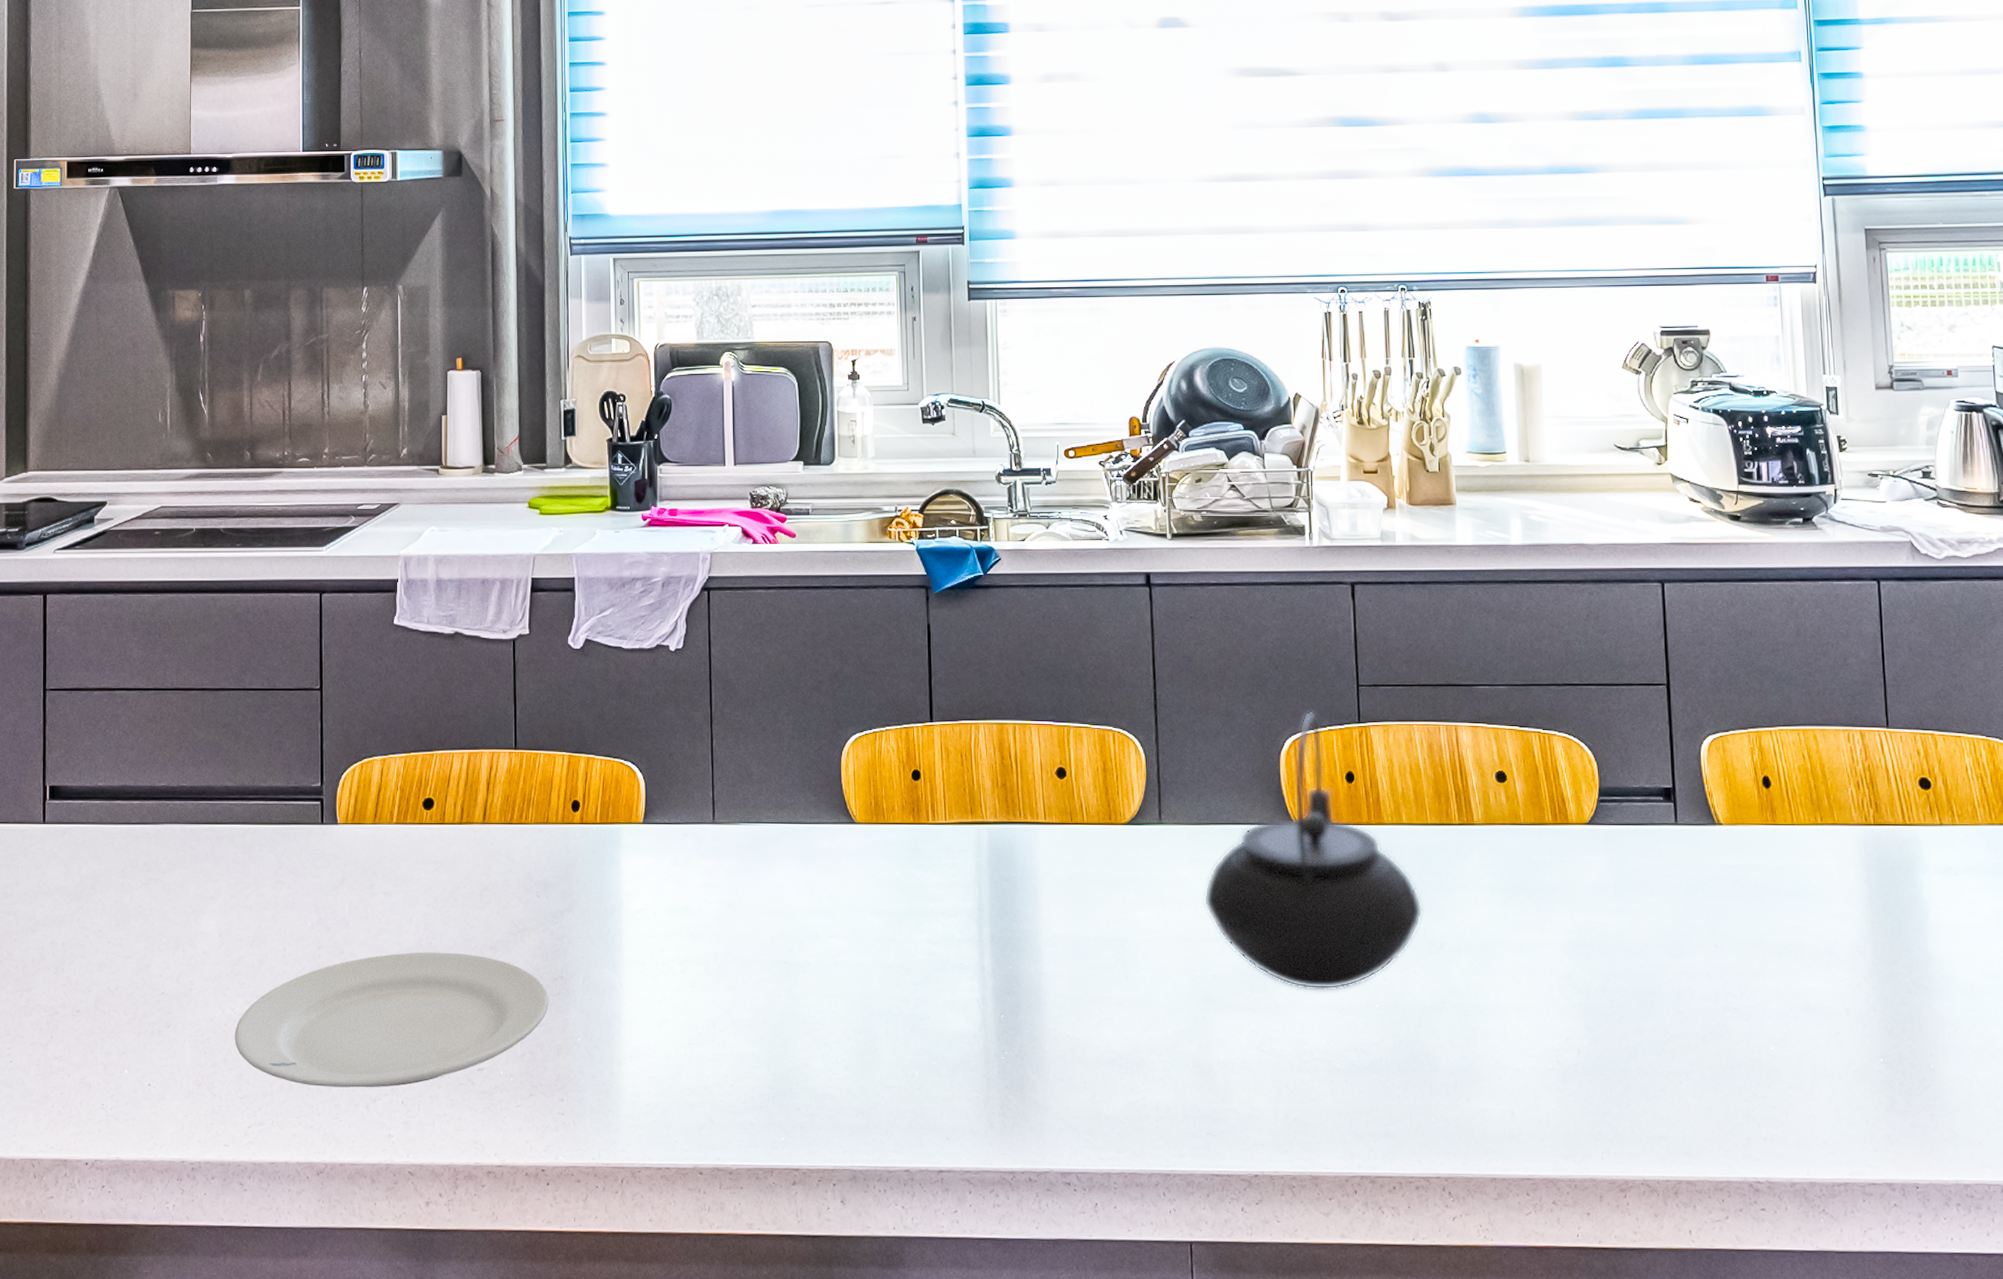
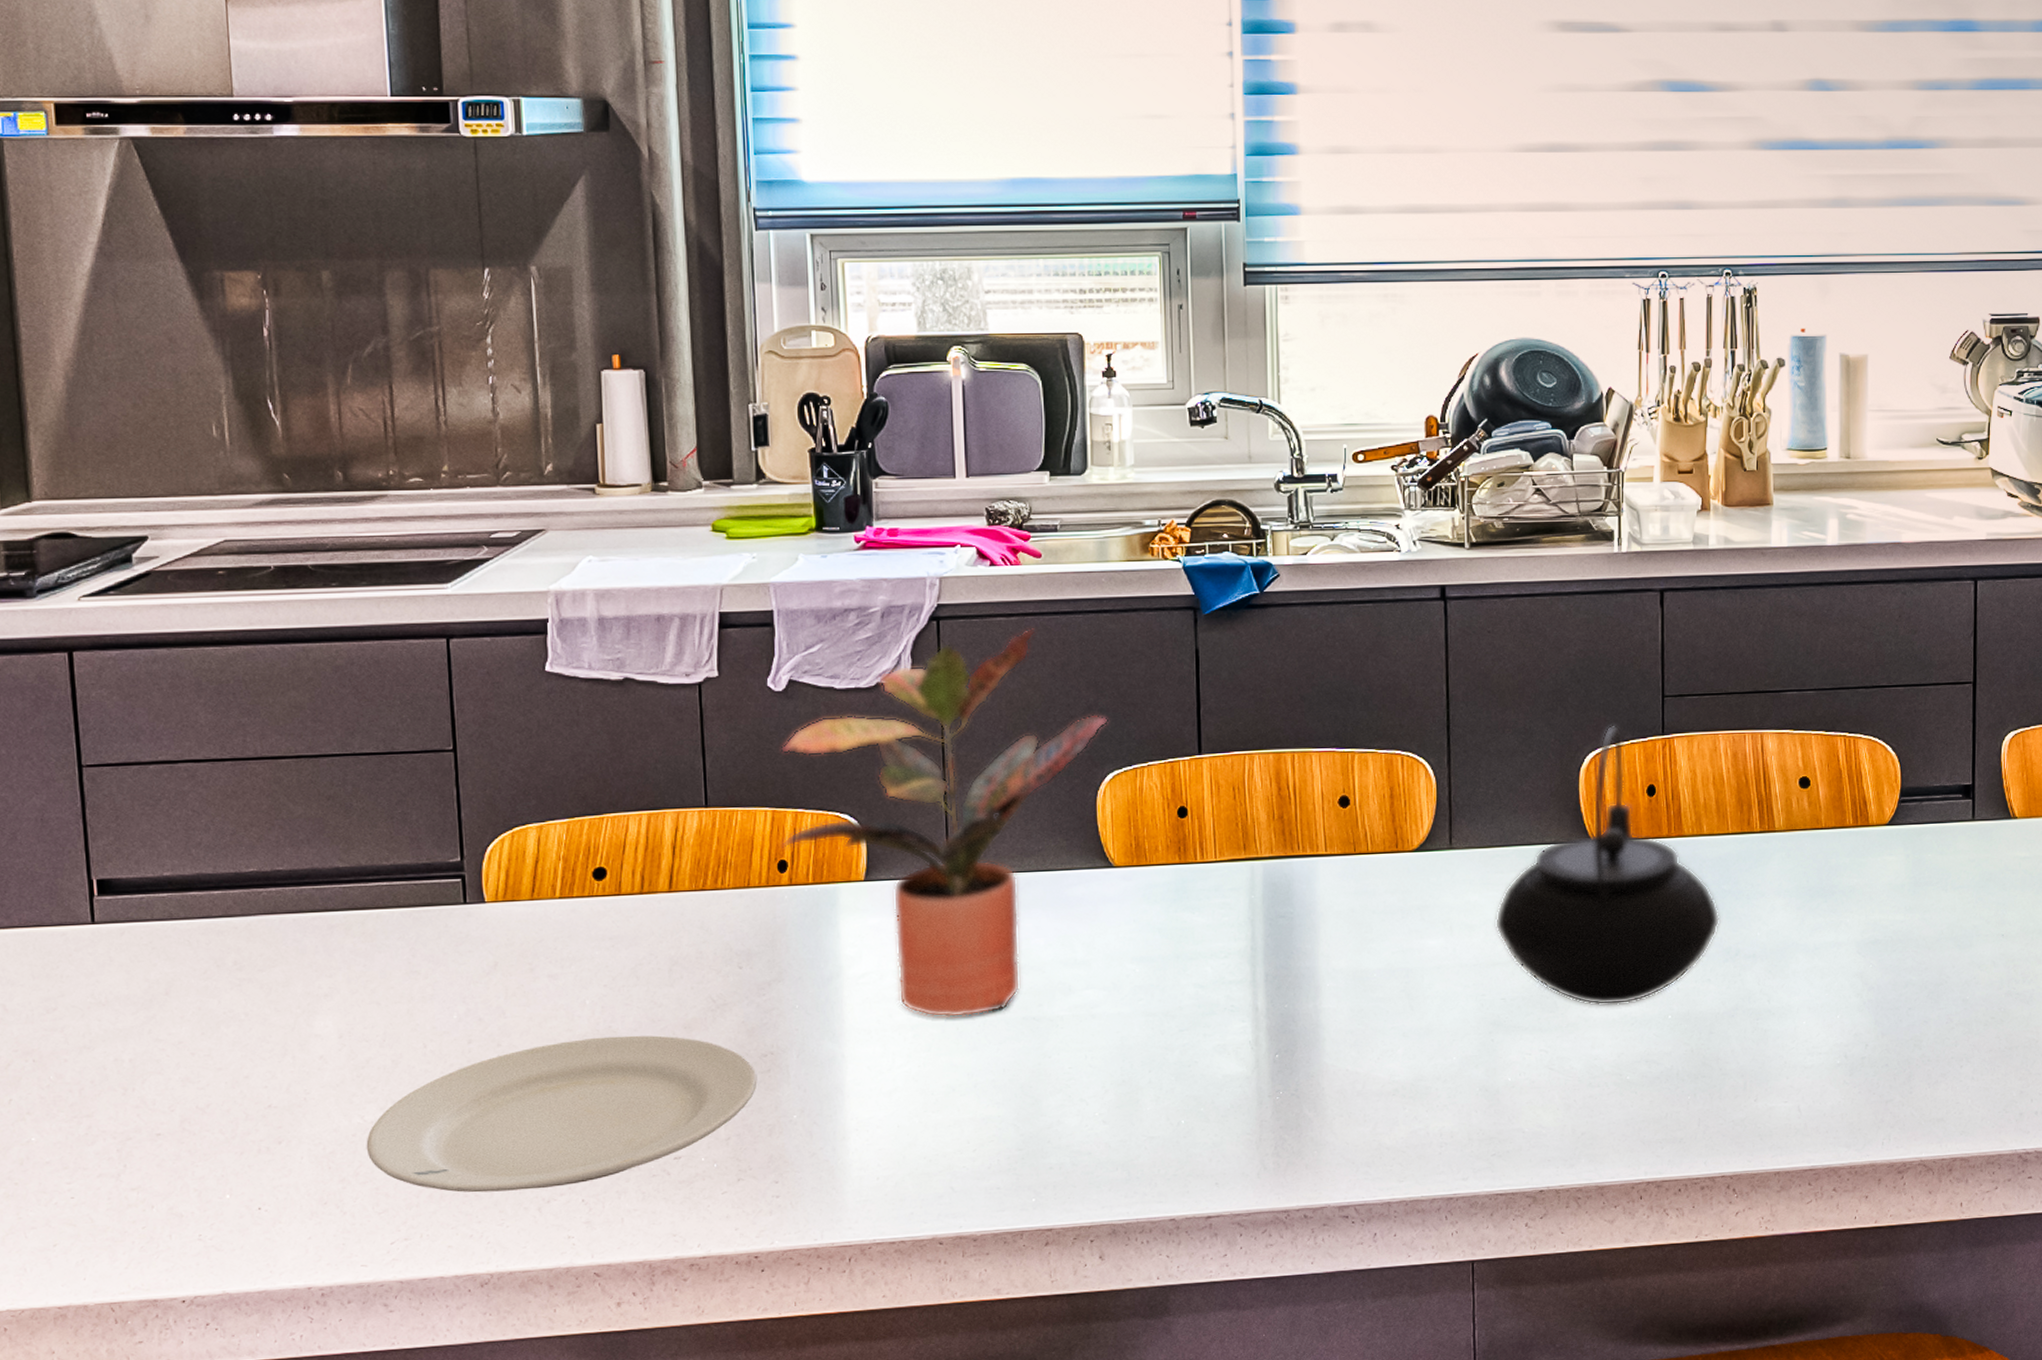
potted plant: none [575,600,852,957] -> present [781,628,1108,1018]

